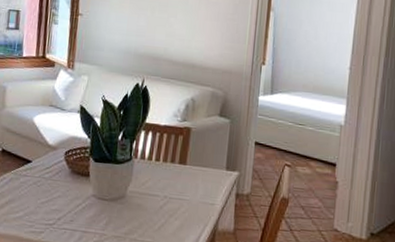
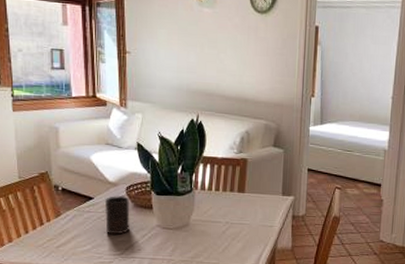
cup: none [40,160,68,203] -> present [104,195,130,235]

